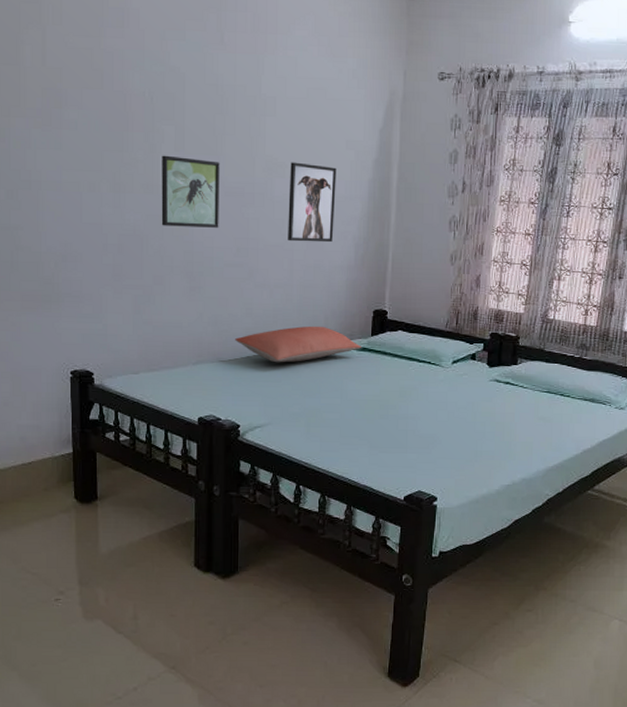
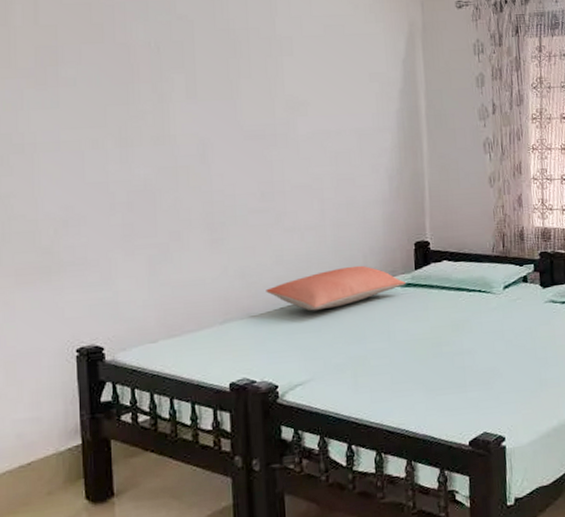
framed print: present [161,155,220,228] -> none [172,104,240,178]
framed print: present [288,162,337,243] -> none [312,99,365,180]

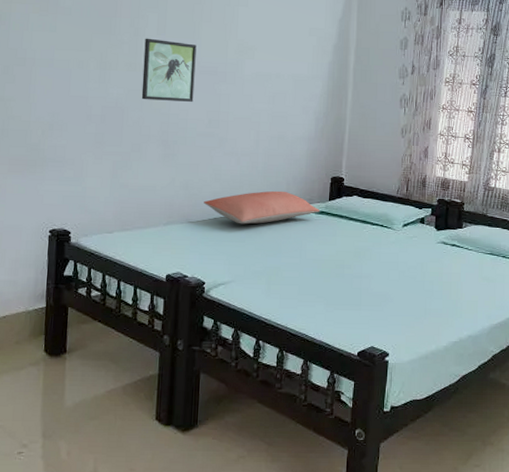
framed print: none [172,104,240,178] -> present [141,38,197,102]

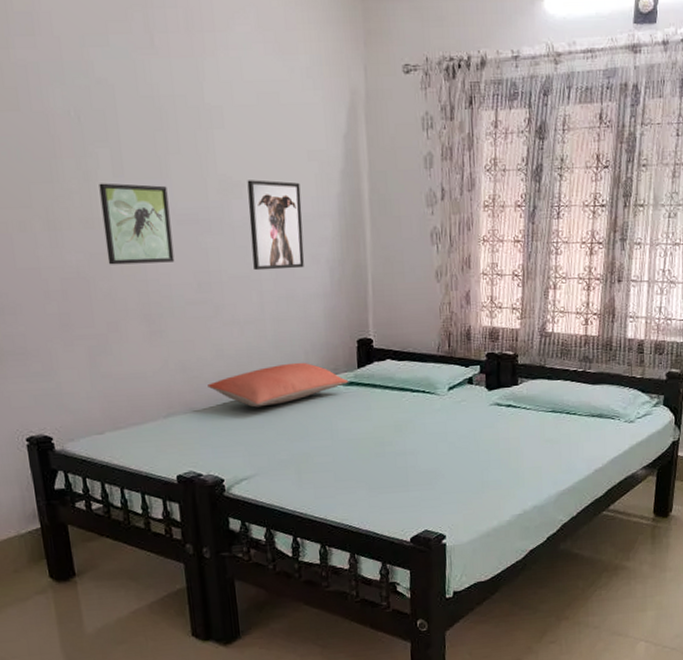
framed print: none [255,46,300,116] -> present [247,180,304,271]

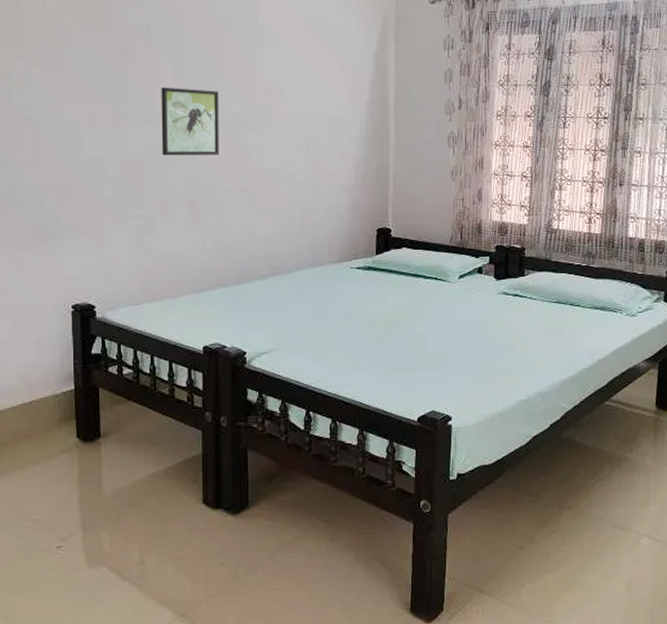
pillow: present [208,362,348,408] -> none [239,247,366,287]
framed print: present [247,180,304,271] -> none [288,88,335,165]

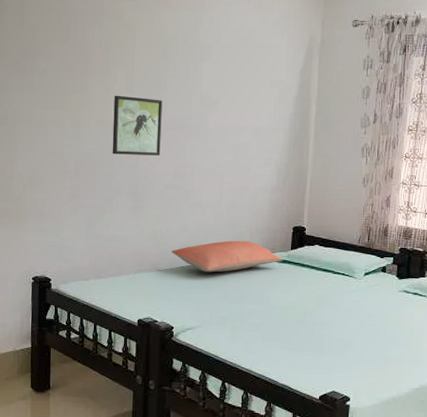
pillow: none [239,247,366,287] -> present [171,240,282,273]

